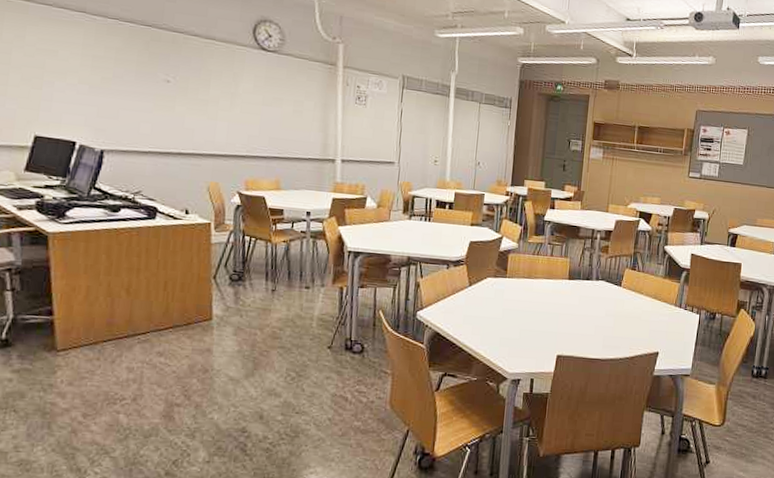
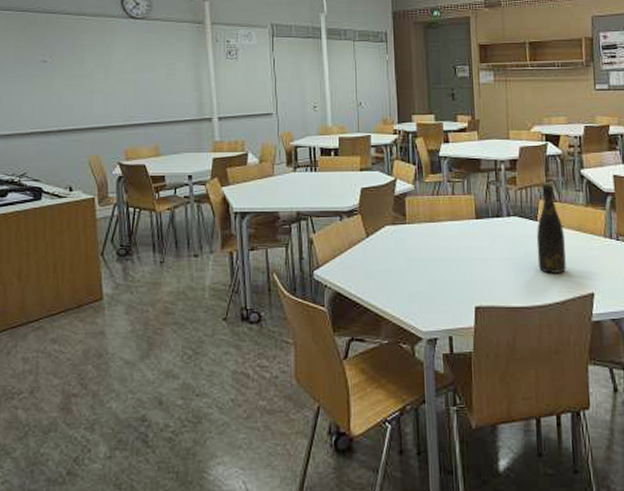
bottle: none [615,254,642,333] -> present [536,182,566,273]

